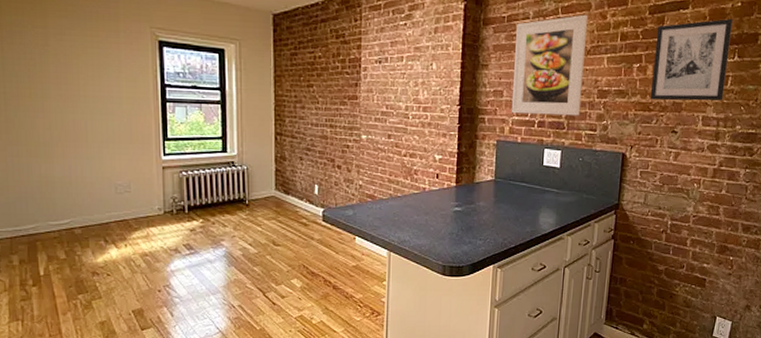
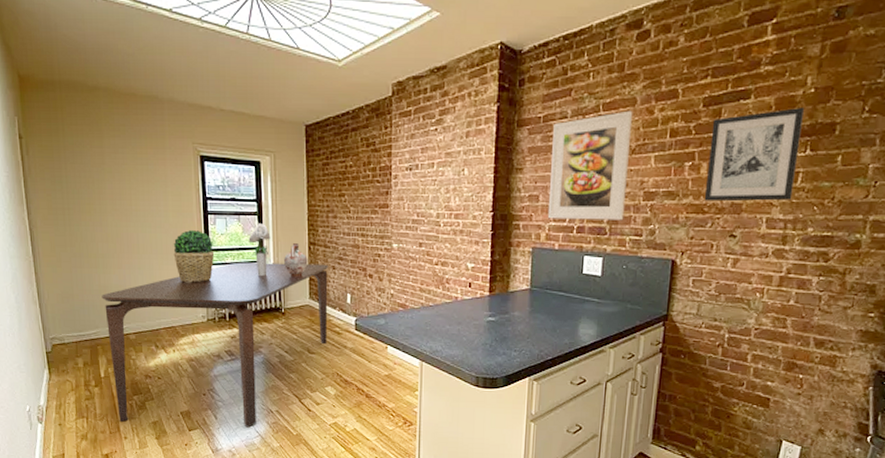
dining table: none [42,152,296,323] -> present [101,262,329,426]
potted plant: none [126,118,173,174] -> present [173,230,215,283]
bouquet: none [211,111,235,166] -> present [248,222,271,276]
ceramic jug: none [249,133,274,168] -> present [284,243,308,277]

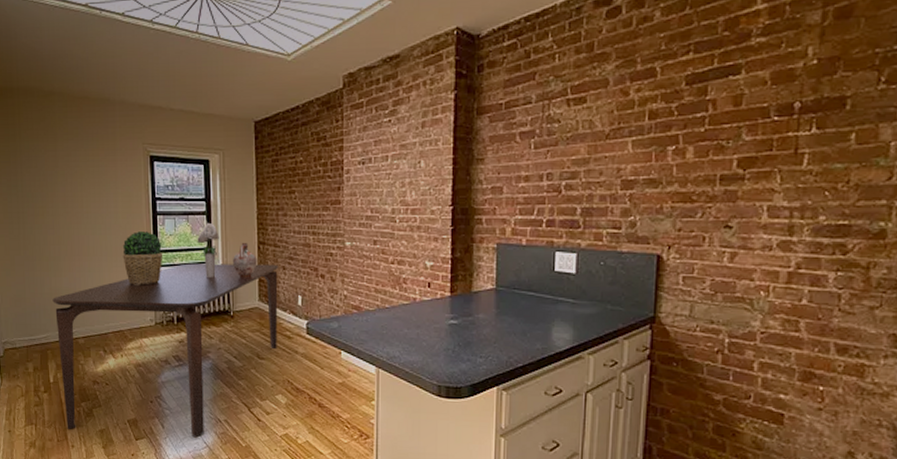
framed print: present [547,110,633,221] -> none [513,92,606,212]
wall art: present [704,106,804,202] -> none [692,80,806,189]

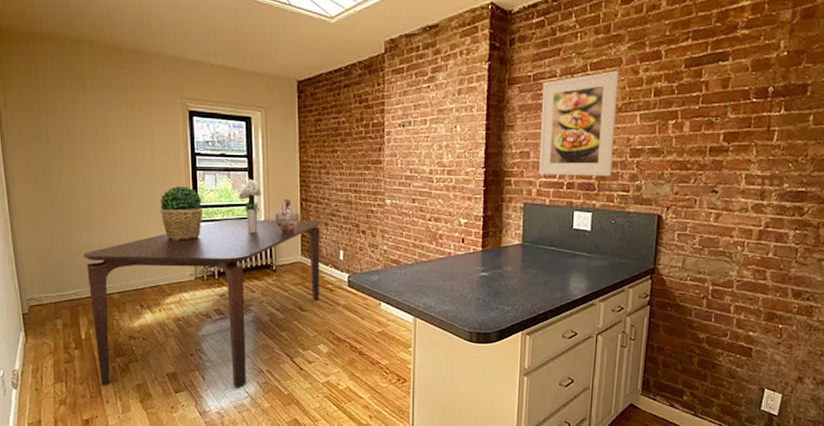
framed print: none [513,92,606,212] -> present [538,70,619,177]

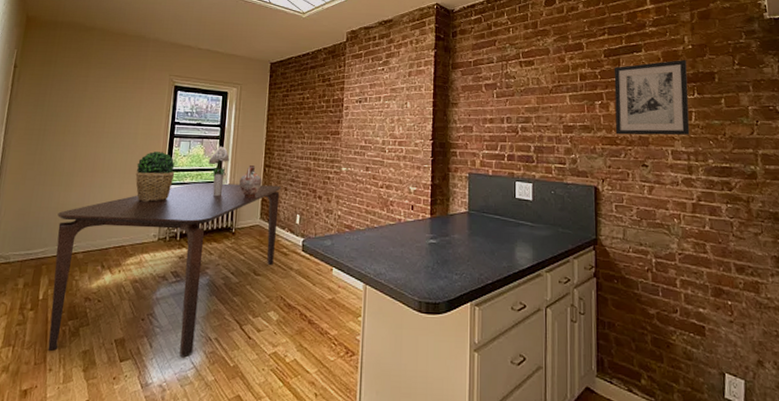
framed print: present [538,70,619,177] -> none [481,58,548,150]
wall art: none [687,69,778,158] -> present [614,59,690,136]

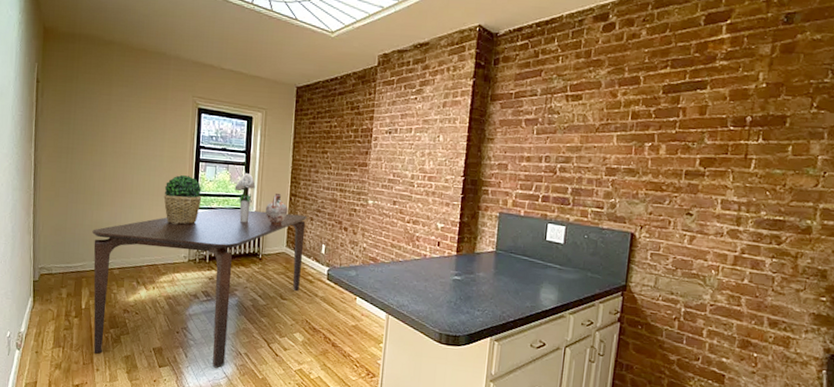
wall art: present [614,59,690,136] -> none [662,99,756,184]

